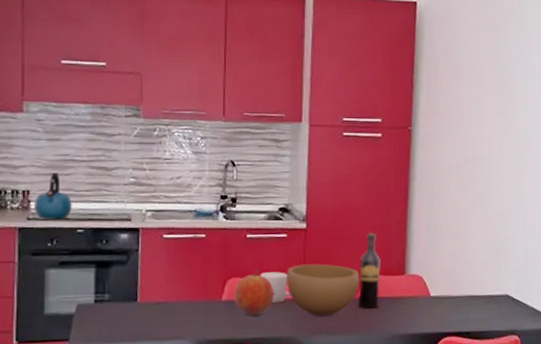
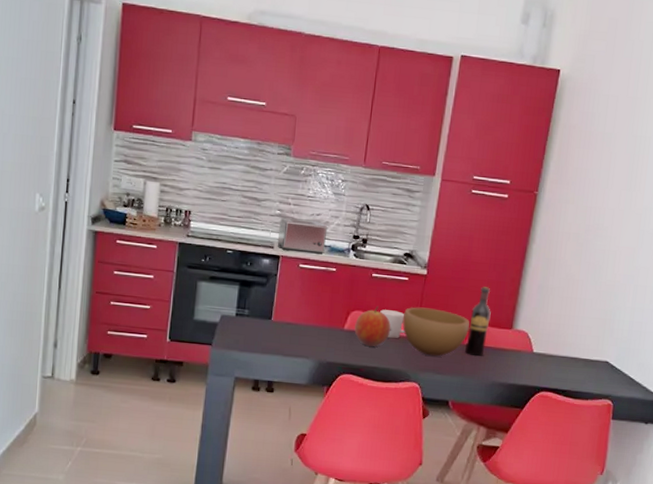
kettle: present [35,173,72,220] -> none [194,198,225,240]
toaster: none [134,185,191,222] -> present [277,217,328,256]

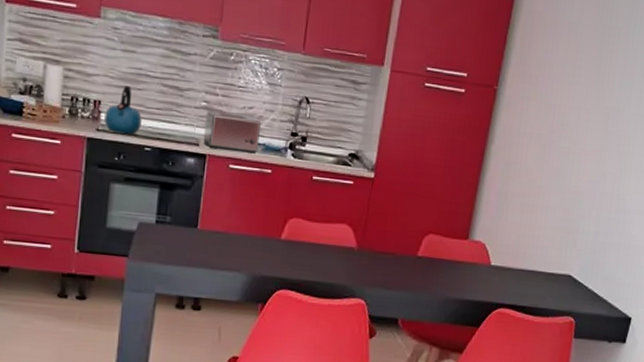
kettle: none [194,198,225,240] -> present [104,86,142,135]
fruit: present [354,306,391,347] -> none [292,212,334,259]
mug: present [380,309,406,339] -> none [322,217,350,250]
bowl: present [402,306,470,357] -> none [346,214,421,270]
wine bottle: present [465,286,491,357] -> none [416,192,445,270]

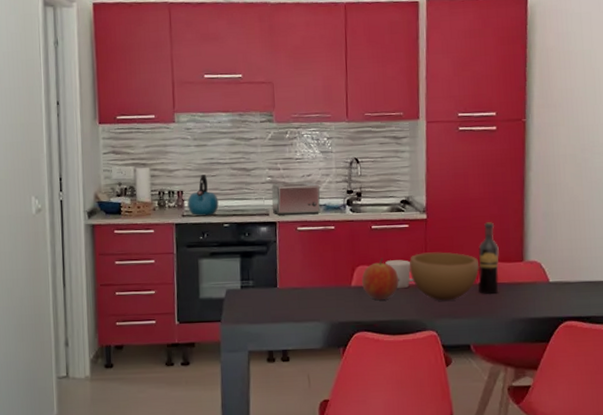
fruit: none [292,212,334,259] -> present [362,257,399,301]
mug: none [322,217,350,250] -> present [385,260,415,289]
bowl: none [346,214,421,270] -> present [409,252,479,301]
wine bottle: none [416,192,445,270] -> present [478,222,499,295]

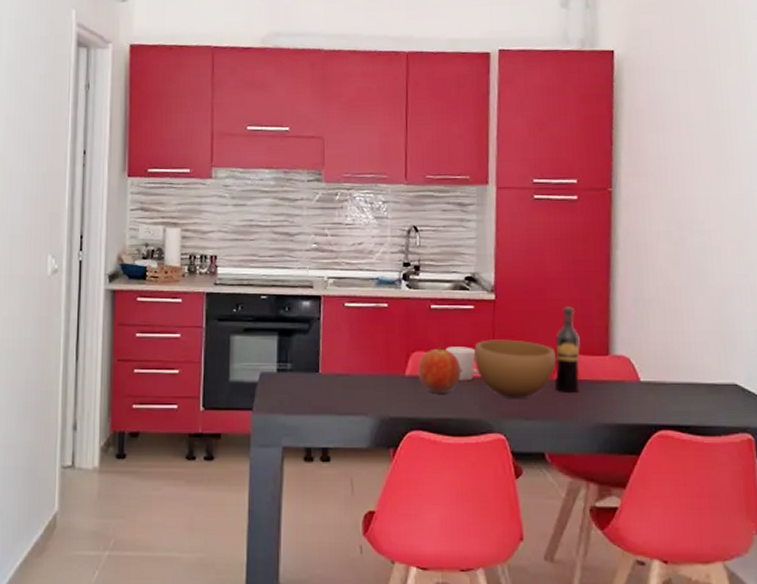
kettle: present [187,175,219,216] -> none [221,238,256,286]
toaster: present [271,182,321,217] -> none [316,251,373,290]

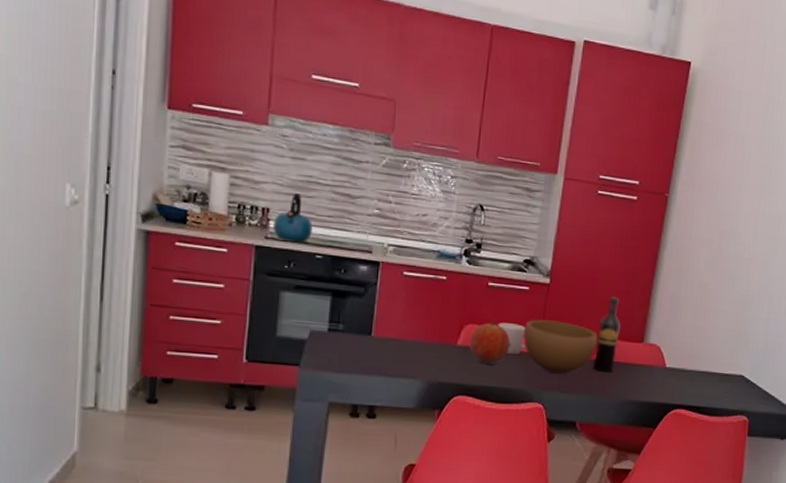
kettle: none [221,238,256,286] -> present [273,193,313,243]

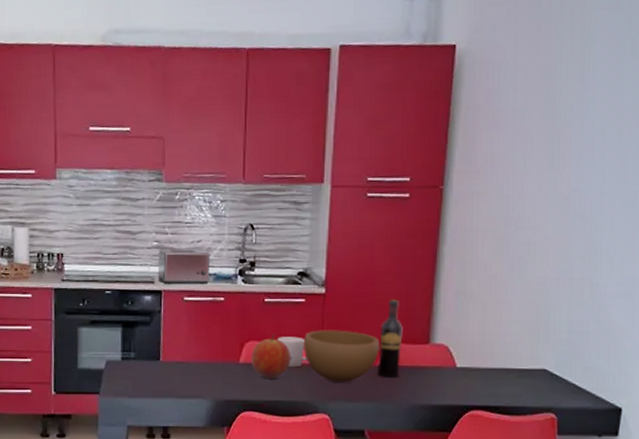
kettle: present [273,193,313,243] -> none [68,237,101,282]
toaster: none [376,217,436,262] -> present [157,248,211,285]

